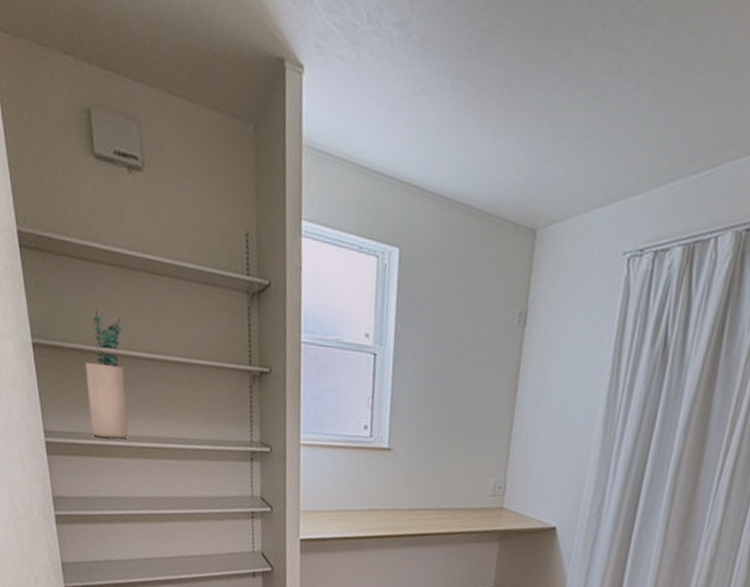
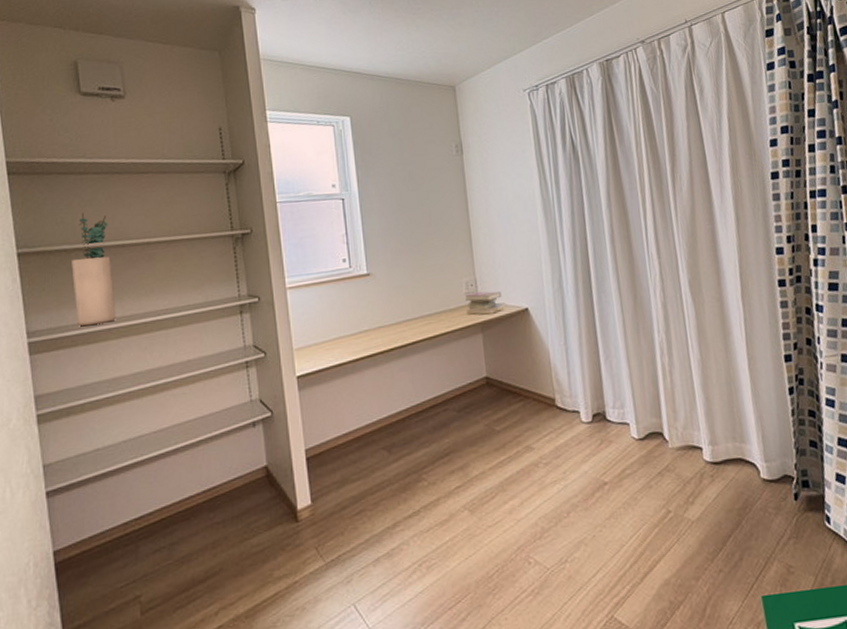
books: none [488,495,534,525] -> present [465,291,507,315]

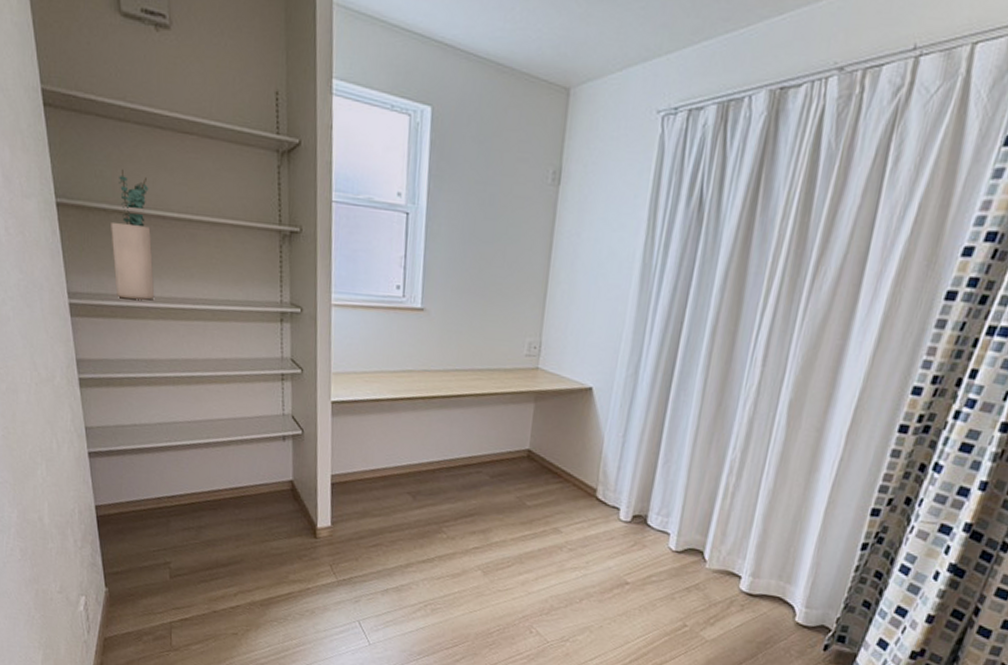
books: present [465,291,507,315] -> none [523,356,570,385]

